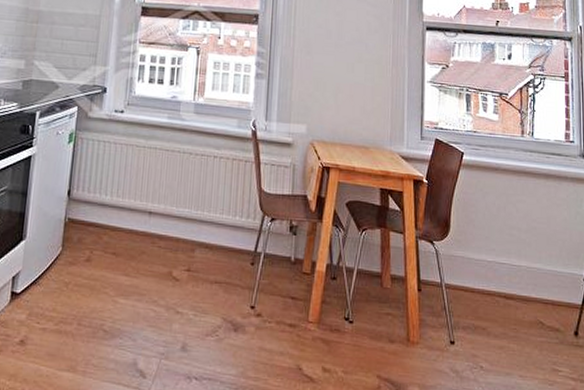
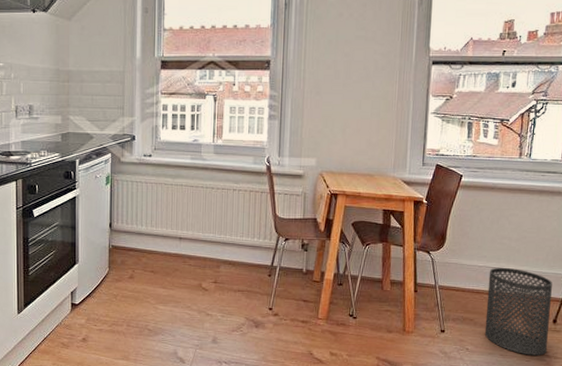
trash can: none [499,263,571,378] -> present [484,267,552,356]

